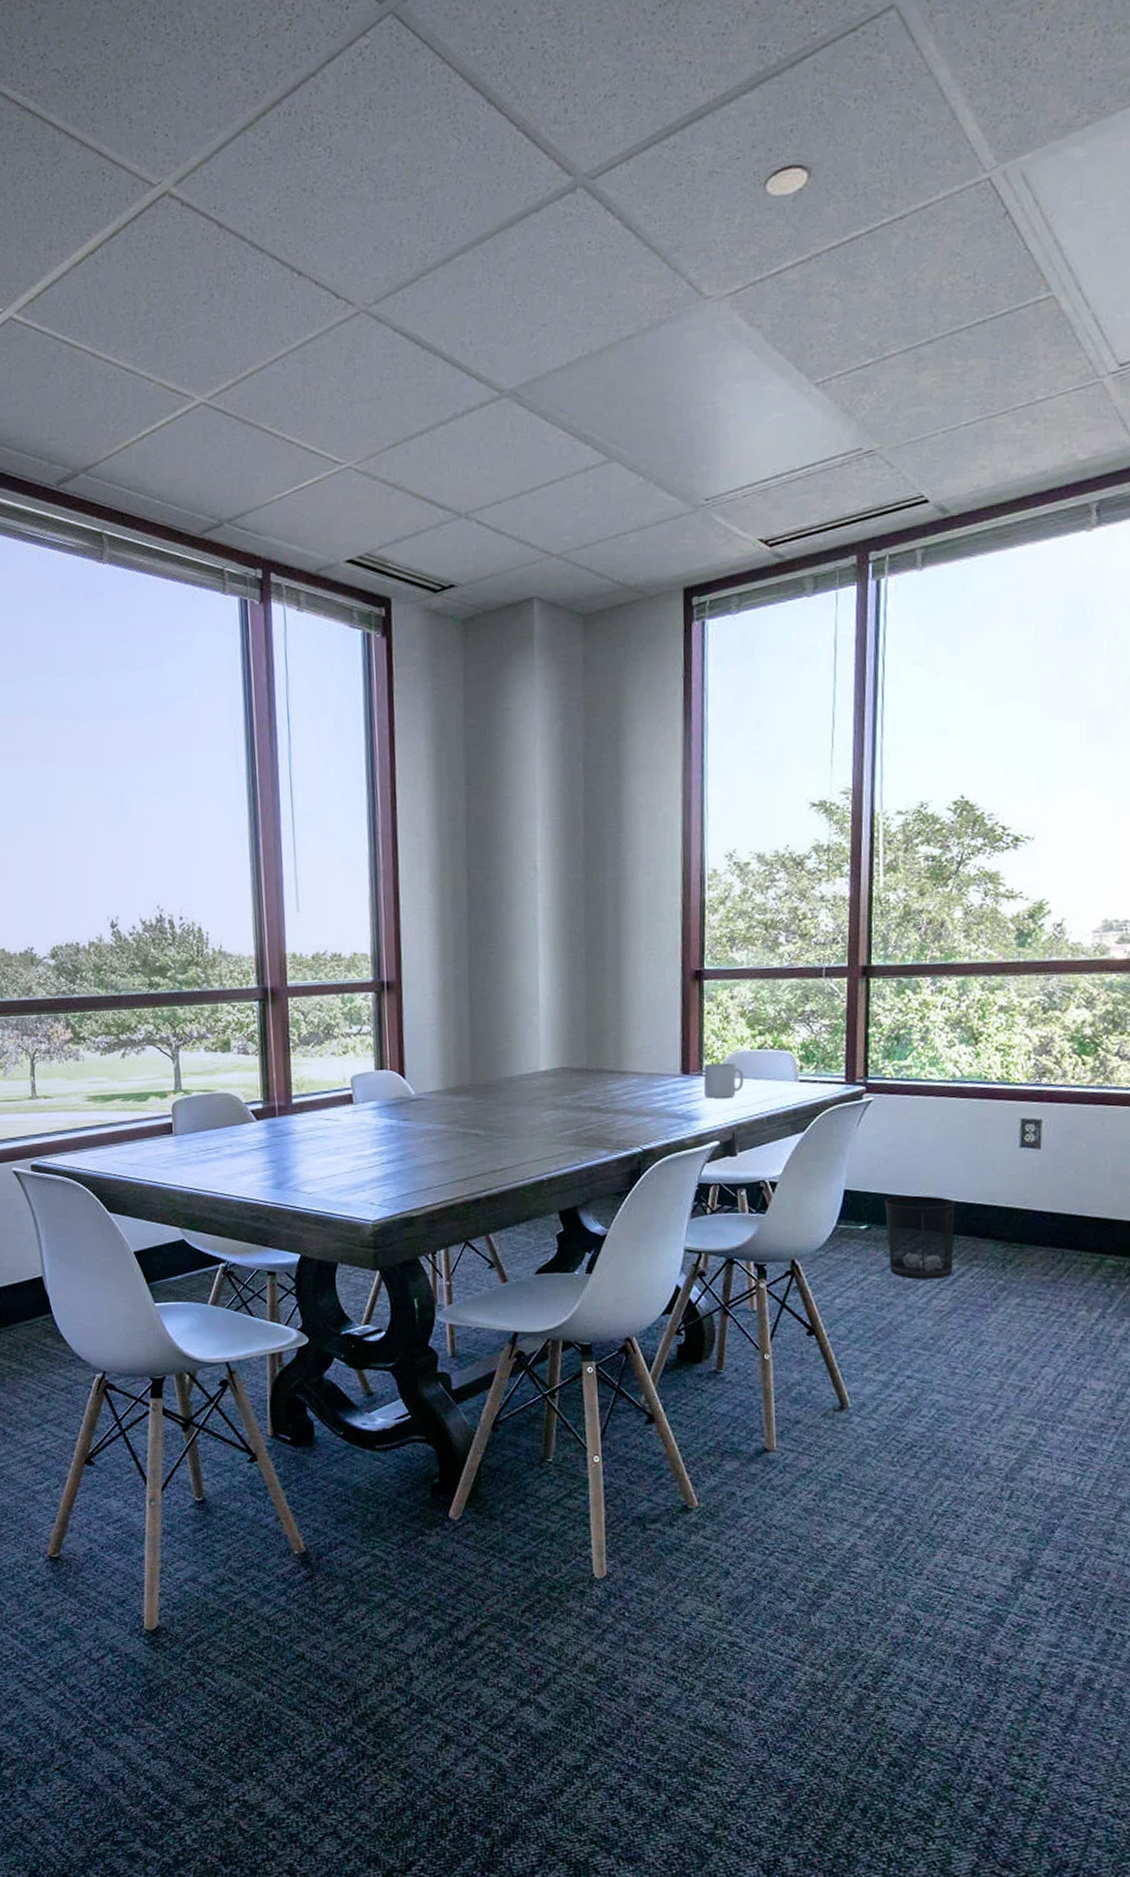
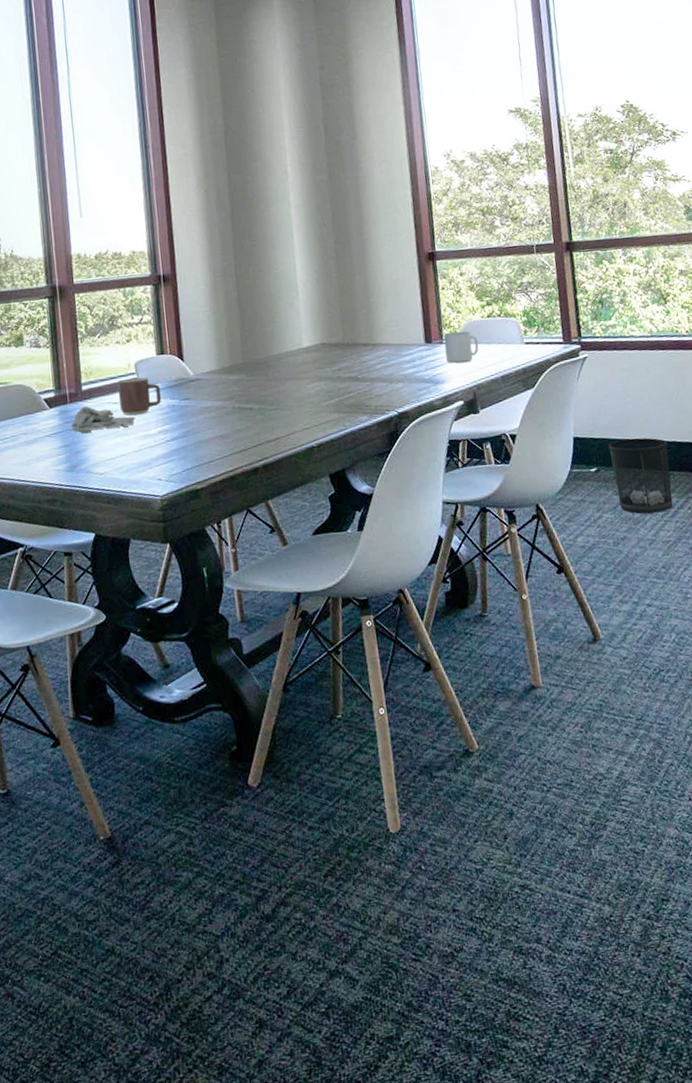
tissue: none [278,1120,349,1150] -> present [70,406,135,434]
mug: none [331,1093,379,1134] -> present [118,377,162,416]

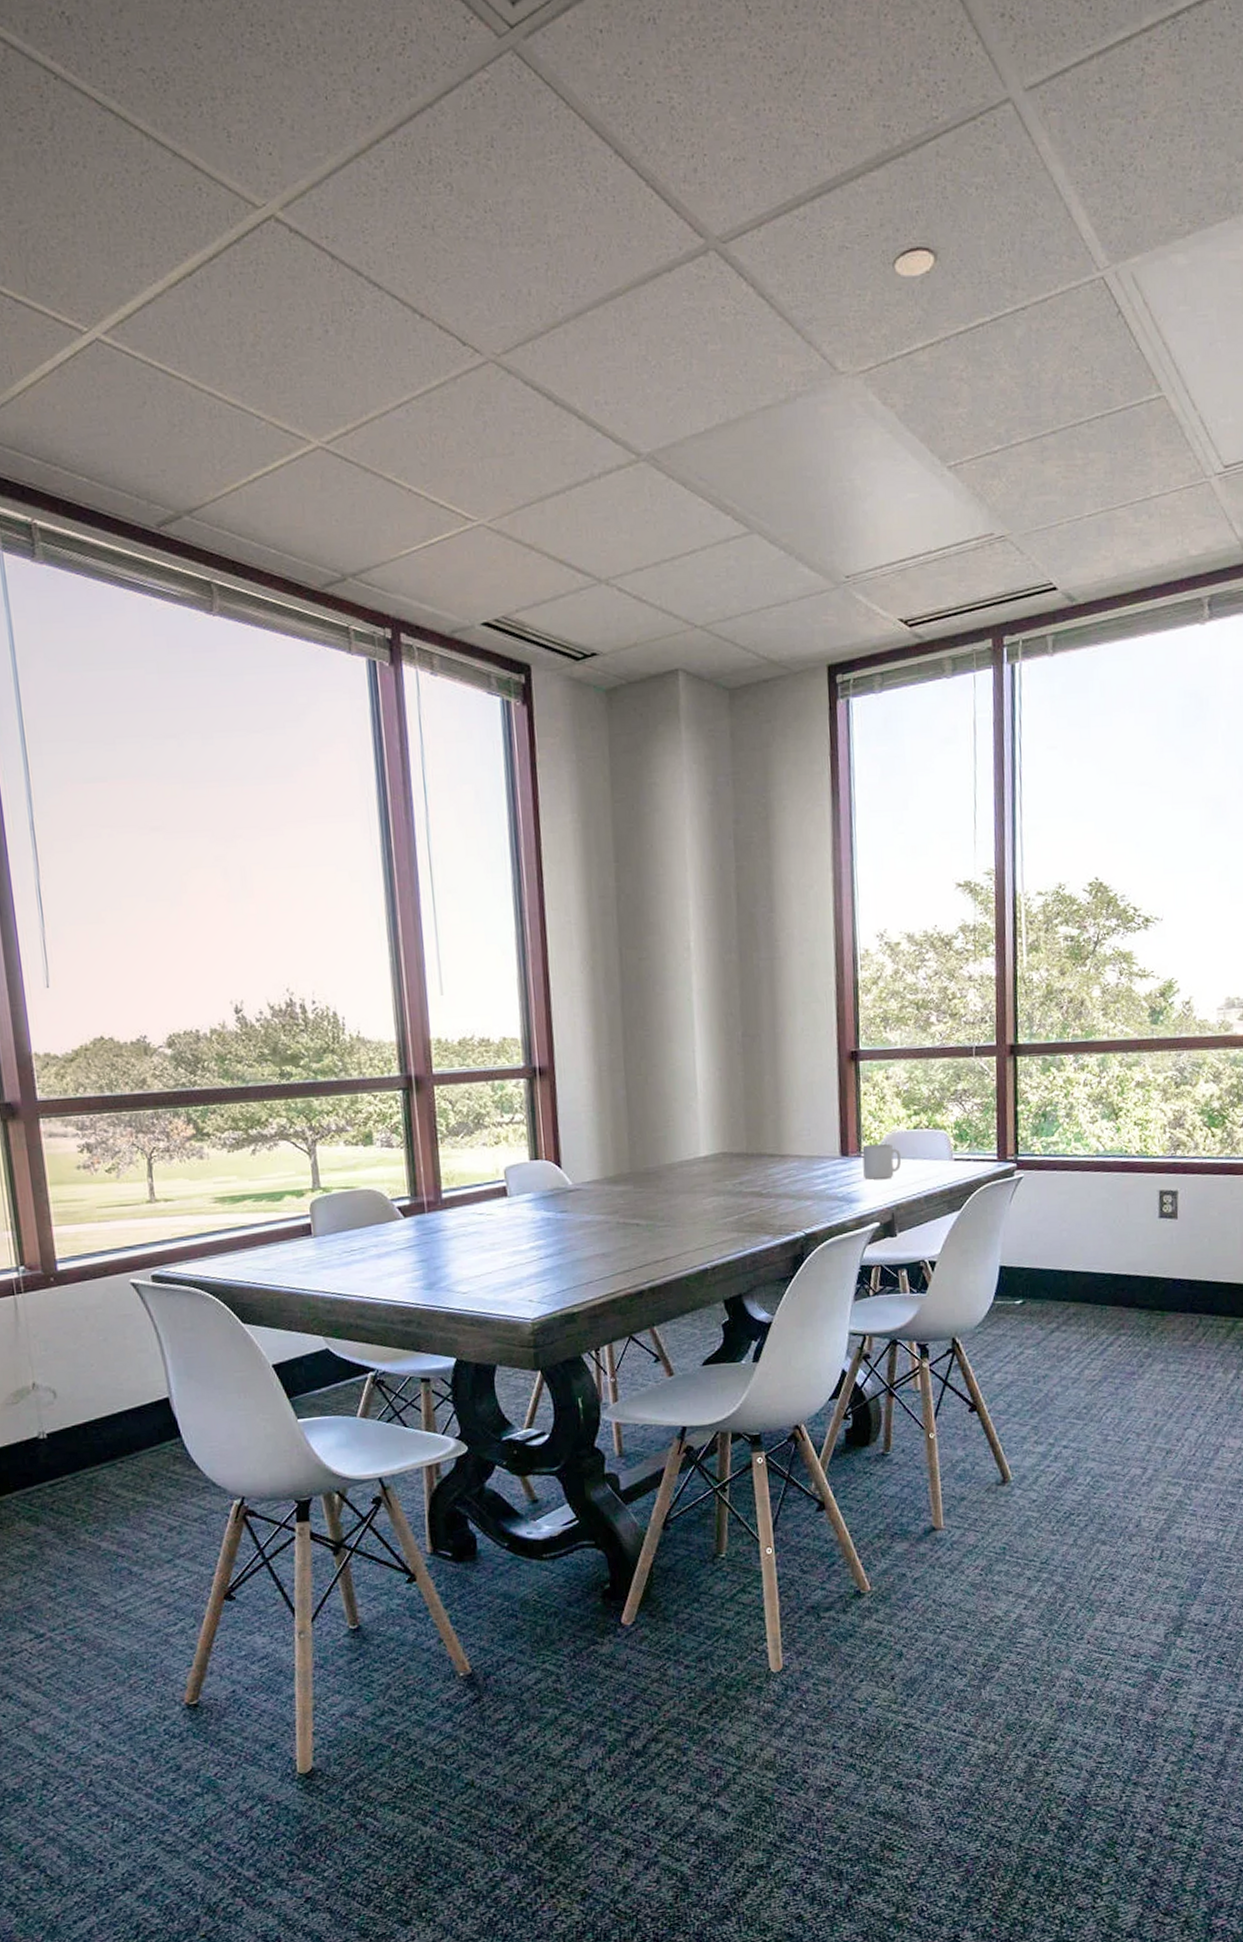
tissue: present [70,406,135,434] -> none [428,1216,504,1248]
mug: present [118,377,162,416] -> none [484,1185,535,1229]
waste bin: present [608,437,673,514] -> none [1037,1268,1103,1351]

